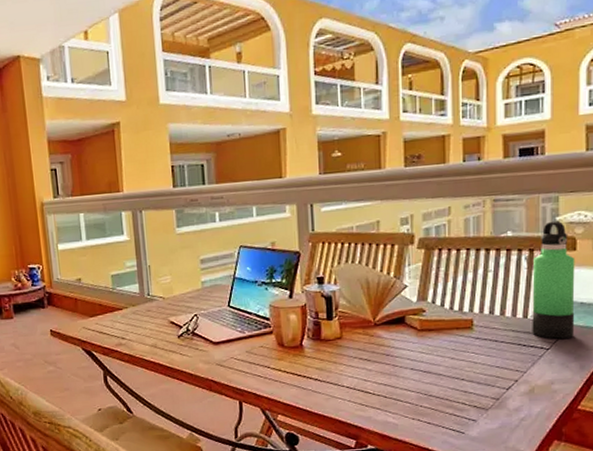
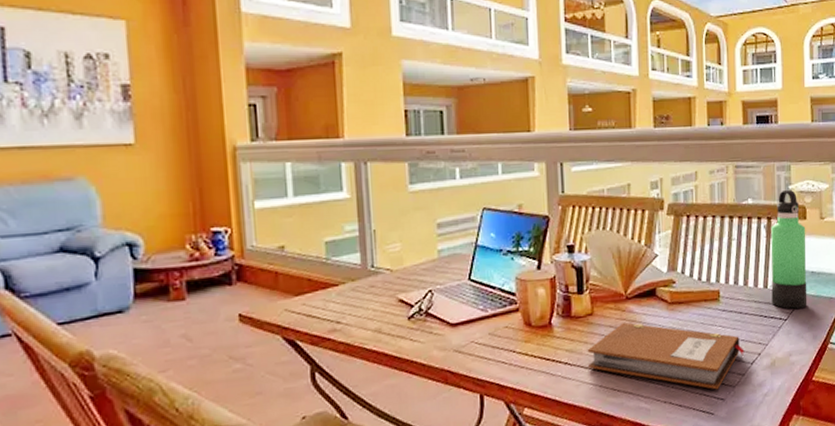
notebook: none [336,345,500,411] -> present [587,322,745,390]

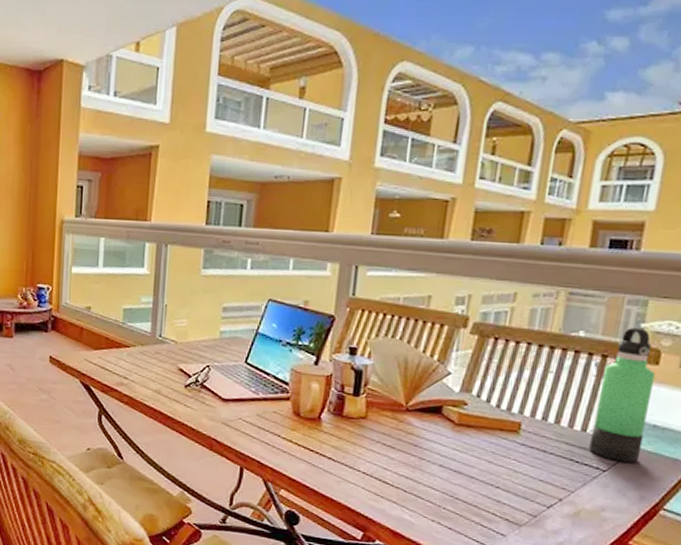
notebook: present [587,322,745,390] -> none [352,432,542,524]

